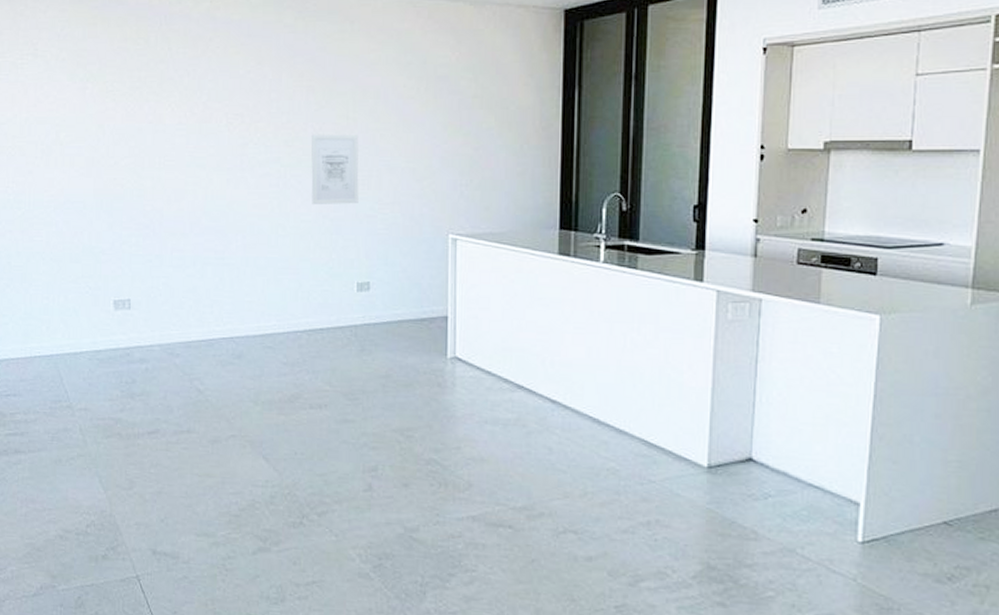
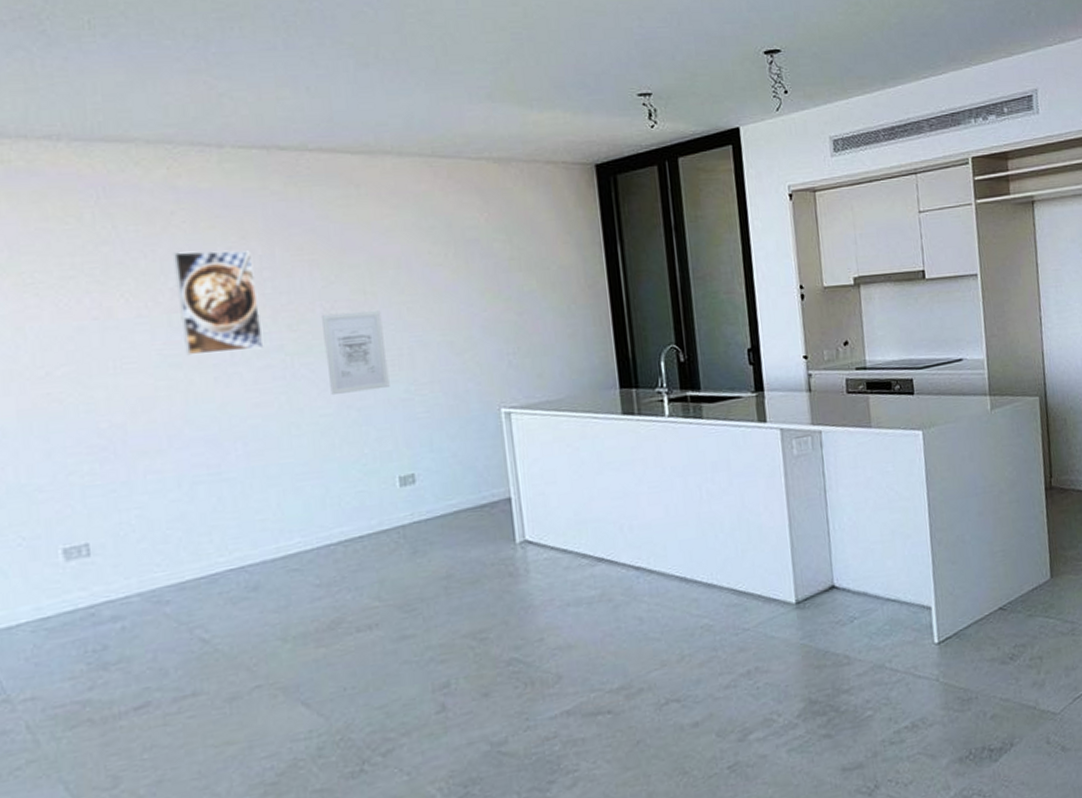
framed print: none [207,72,266,159] -> present [172,250,264,356]

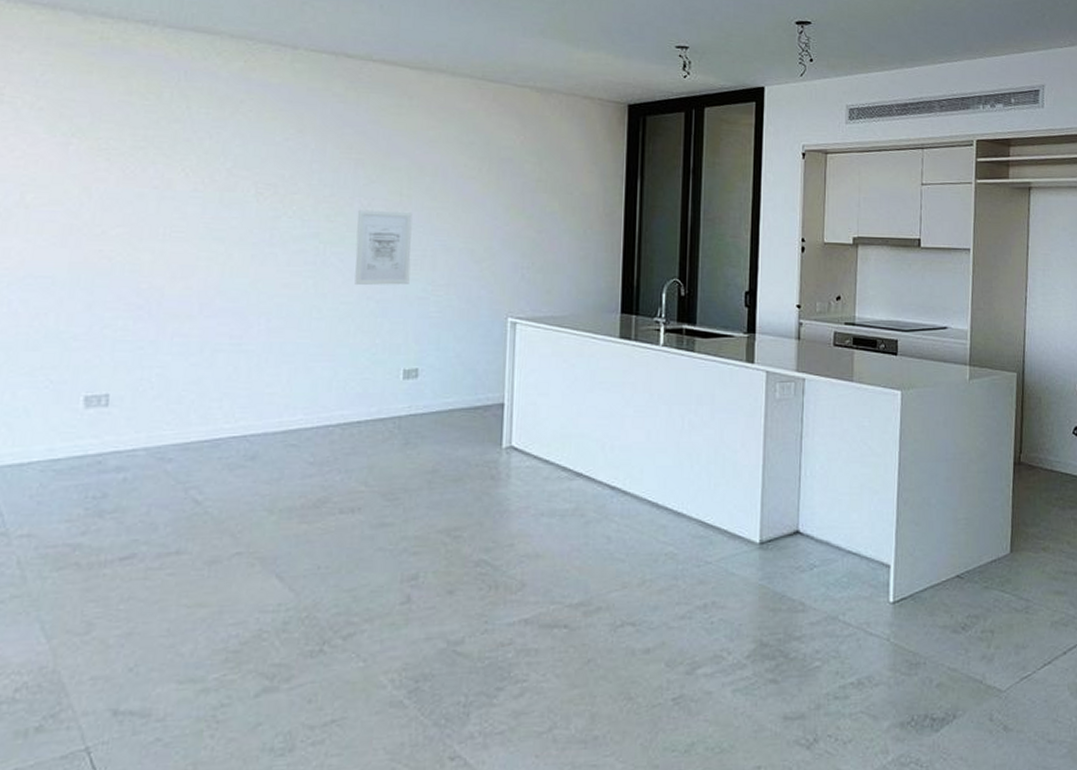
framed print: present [172,250,264,356] -> none [230,137,306,234]

